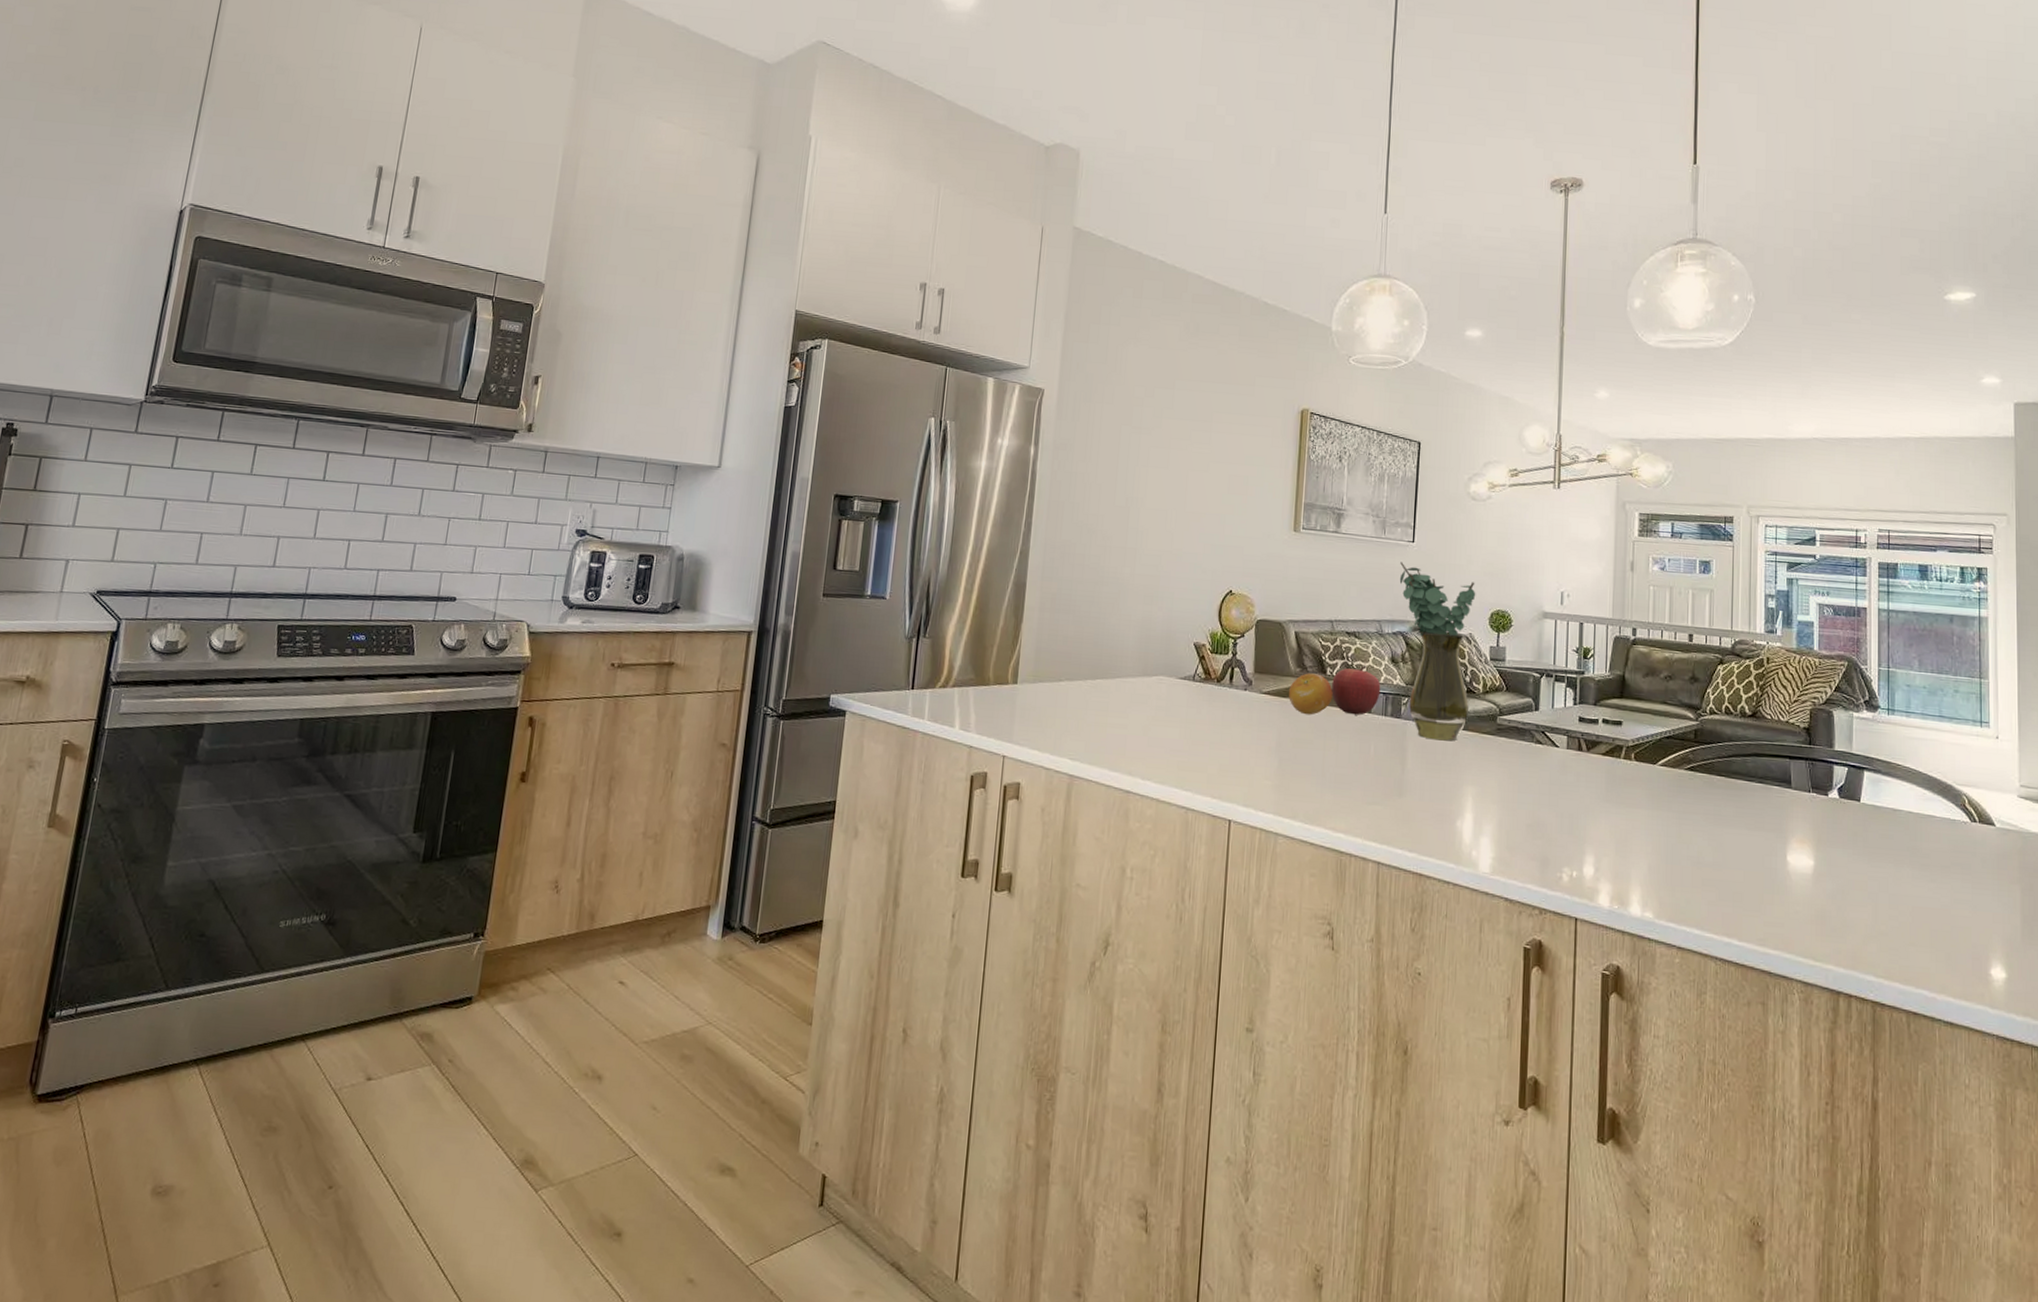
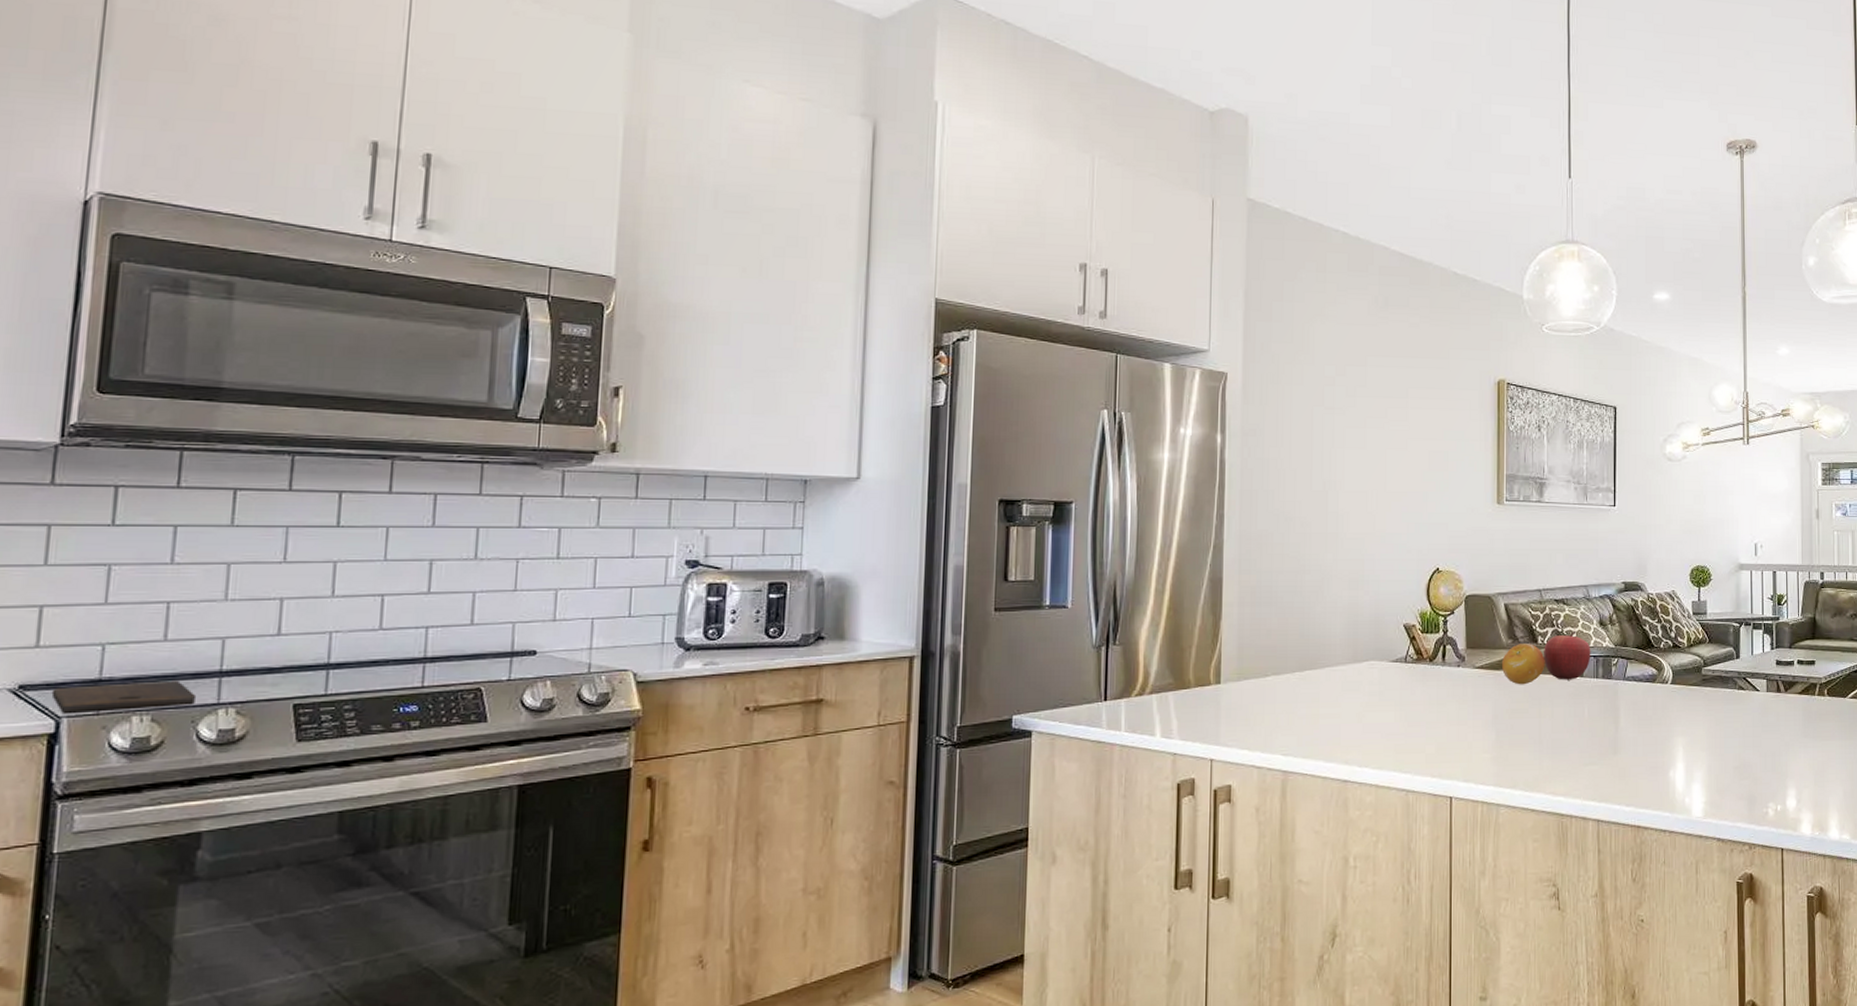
cutting board: none [118,595,212,619] -> present [53,680,195,715]
vase: present [1399,562,1476,741] -> none [1603,526,1676,697]

